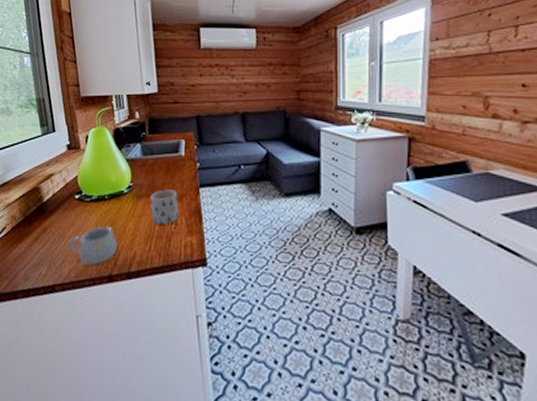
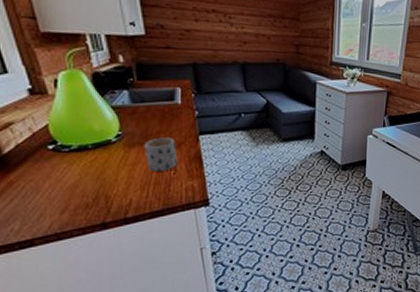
mug: present [67,227,117,265] -> none [44,177,108,216]

